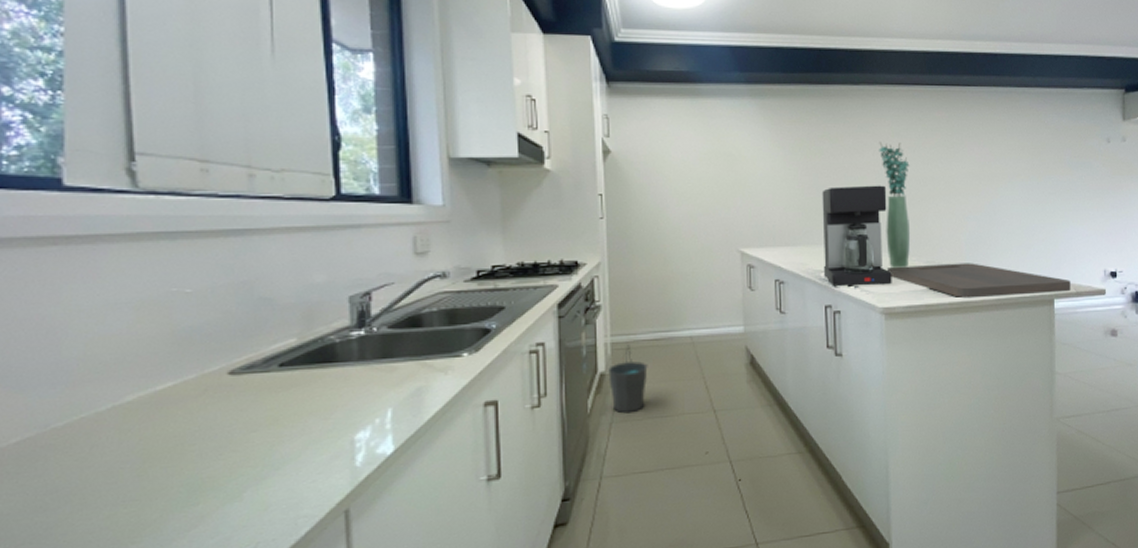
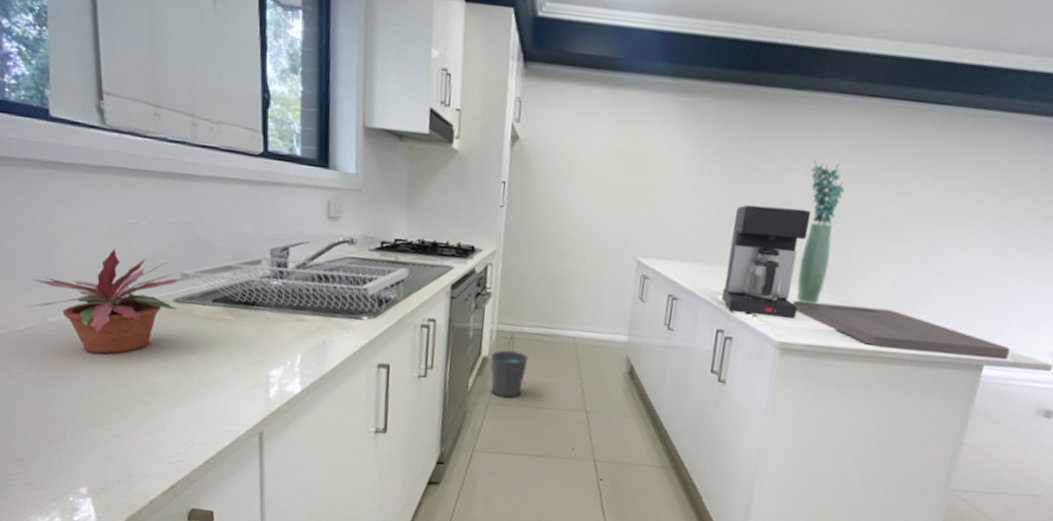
potted plant: none [24,324,245,457] -> present [28,248,187,354]
dish rack: none [236,294,510,362] -> present [180,256,409,313]

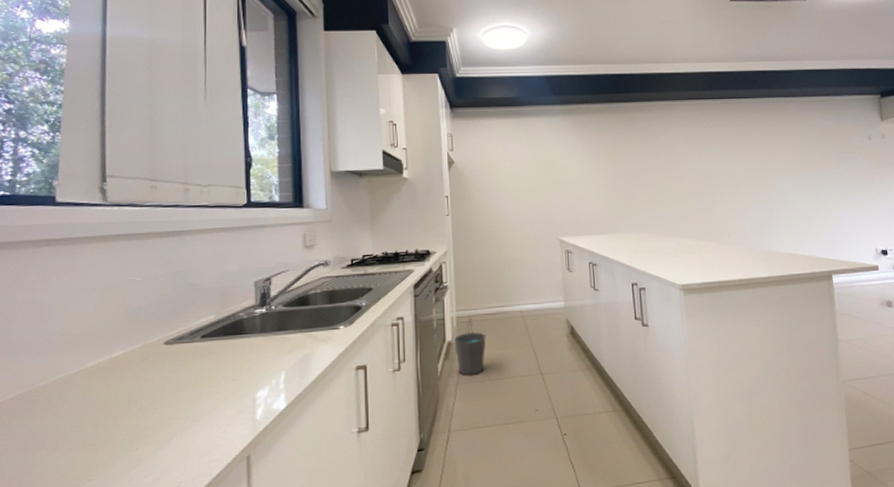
potted plant: present [28,248,187,354] -> none [17,305,177,410]
dish rack: present [180,256,409,313] -> none [170,278,377,334]
coffee maker: present [722,204,812,320] -> none [625,182,688,268]
cutting board: present [792,300,1010,360] -> none [683,245,847,276]
vase: present [796,159,845,304] -> none [671,146,702,250]

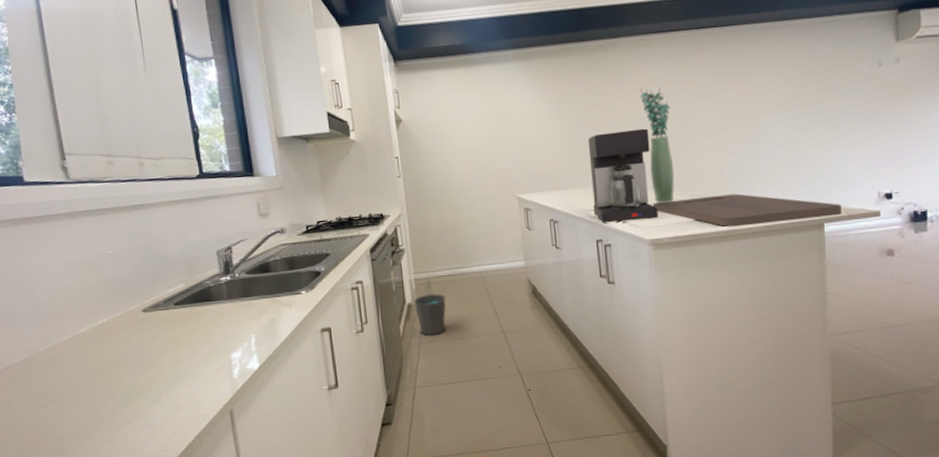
coffee maker: none [625,182,688,268] -> present [587,128,659,223]
vase: none [671,146,702,250] -> present [639,87,675,203]
cutting board: none [683,245,847,276] -> present [652,193,842,228]

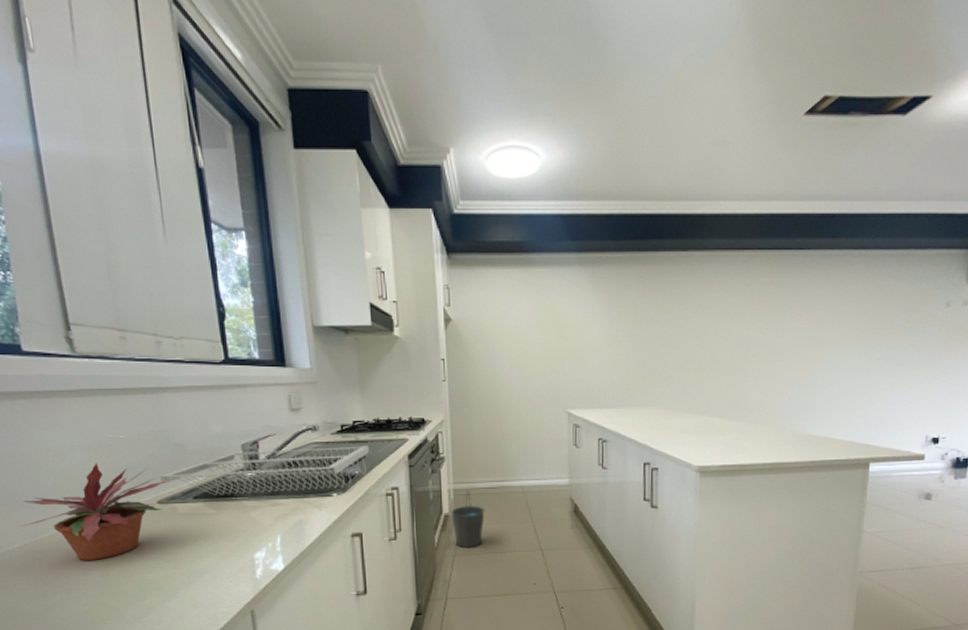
potted plant: none [21,277,151,371] -> present [20,462,167,561]
dish rack: none [144,243,333,302] -> present [160,445,369,496]
coffee maker: present [587,128,659,223] -> none [644,351,709,446]
vase: present [639,87,675,203] -> none [704,307,734,430]
cutting board: present [652,193,842,228] -> none [704,426,889,460]

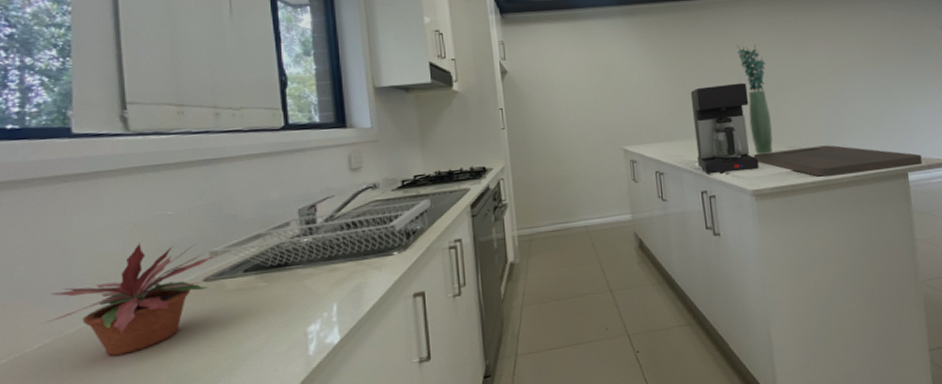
bucket: present [451,491,485,549] -> none [517,236,551,297]
coffee maker: none [644,351,709,446] -> present [690,82,759,175]
vase: none [704,307,734,430] -> present [737,45,773,154]
cutting board: none [704,426,889,460] -> present [753,145,922,178]

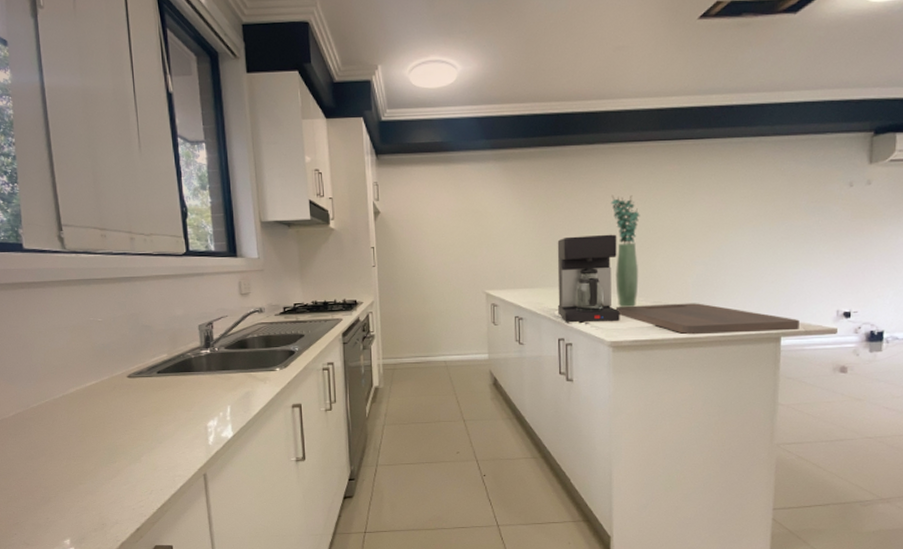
potted plant: present [43,243,216,356] -> none [15,342,136,428]
dish rack: present [208,199,431,267] -> none [130,325,308,371]

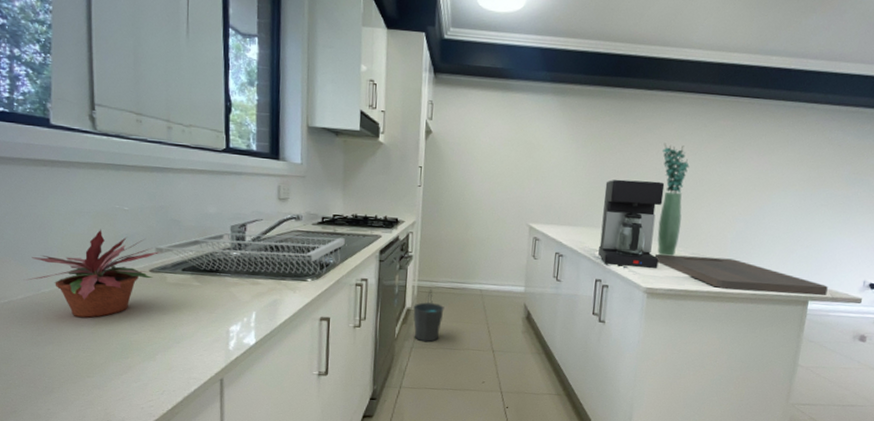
potted plant: none [15,342,136,428] -> present [26,229,161,318]
dish rack: none [130,325,308,371] -> present [155,232,345,275]
bucket: none [381,366,411,419] -> present [413,289,445,343]

